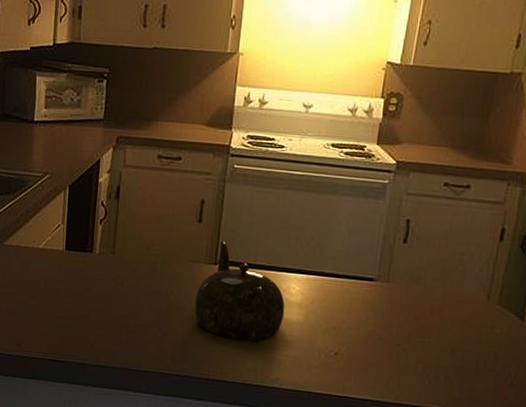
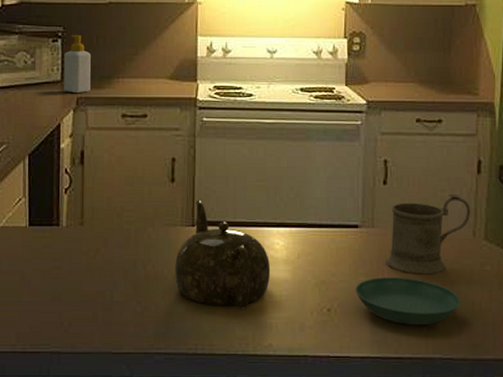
soap bottle: none [105,76,133,132] -> present [64,34,91,93]
saucer: none [363,328,466,378] -> present [355,277,461,326]
mug: none [396,257,488,331] -> present [385,194,471,275]

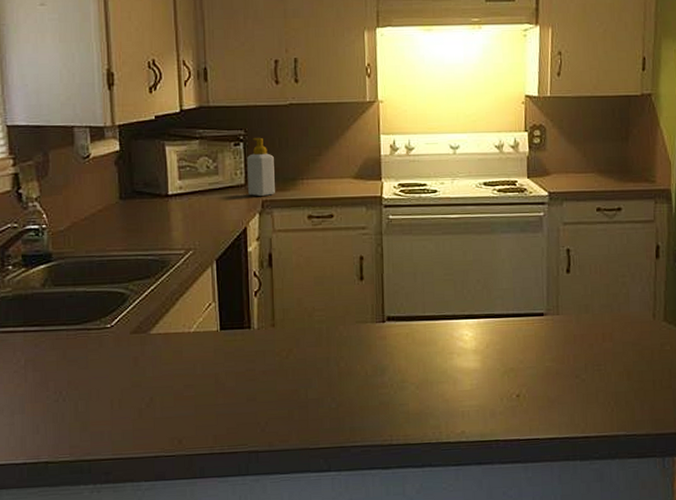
teapot: present [175,201,271,309] -> none [367,297,461,399]
saucer: present [355,277,461,326] -> none [542,361,643,406]
mug: present [385,194,471,275] -> none [570,278,651,357]

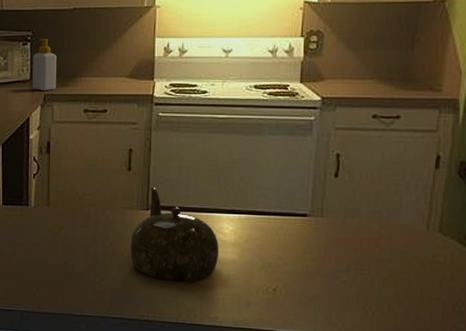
teapot: none [367,297,461,399] -> present [130,188,220,284]

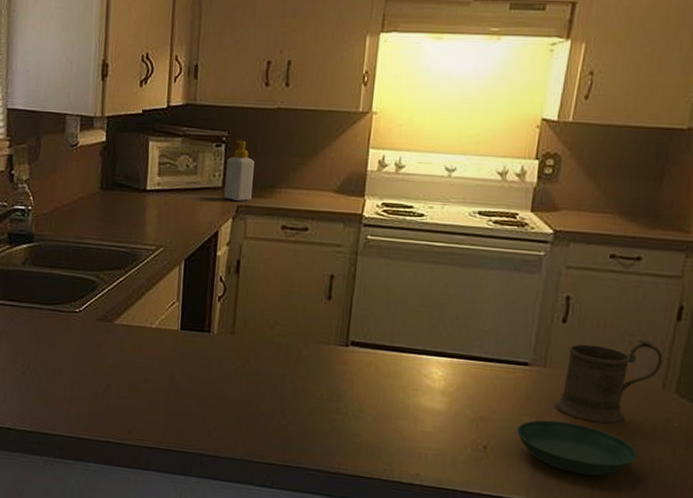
teapot: present [130,188,220,284] -> none [323,321,426,435]
saucer: none [301,263,410,310] -> present [517,419,638,476]
mug: none [333,187,426,263] -> present [554,339,664,424]

